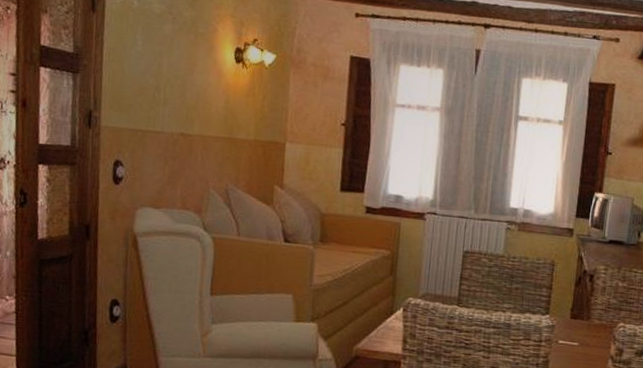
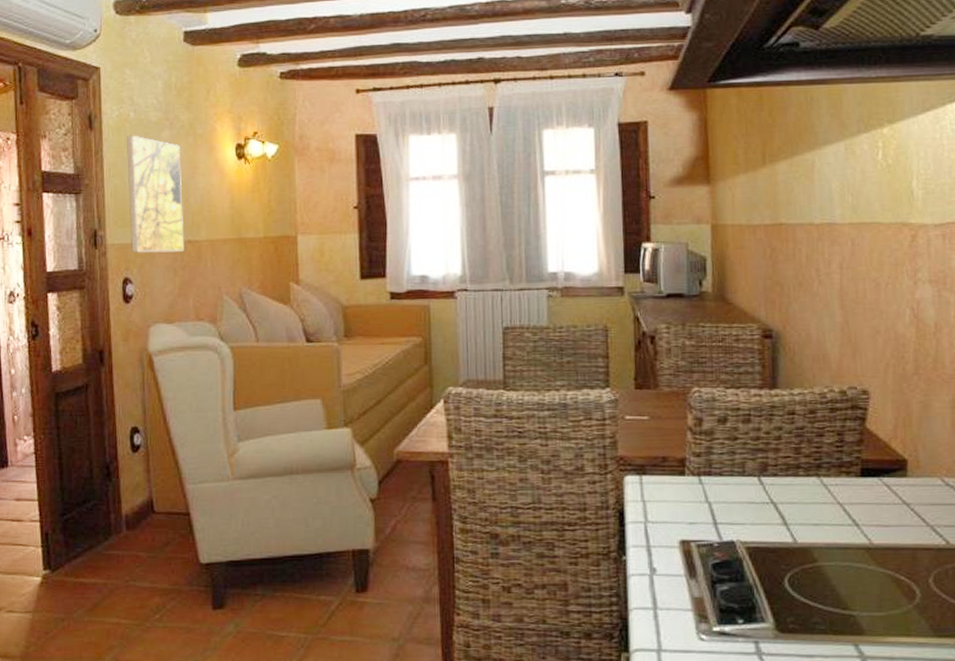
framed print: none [124,23,182,143] -> present [127,135,185,253]

